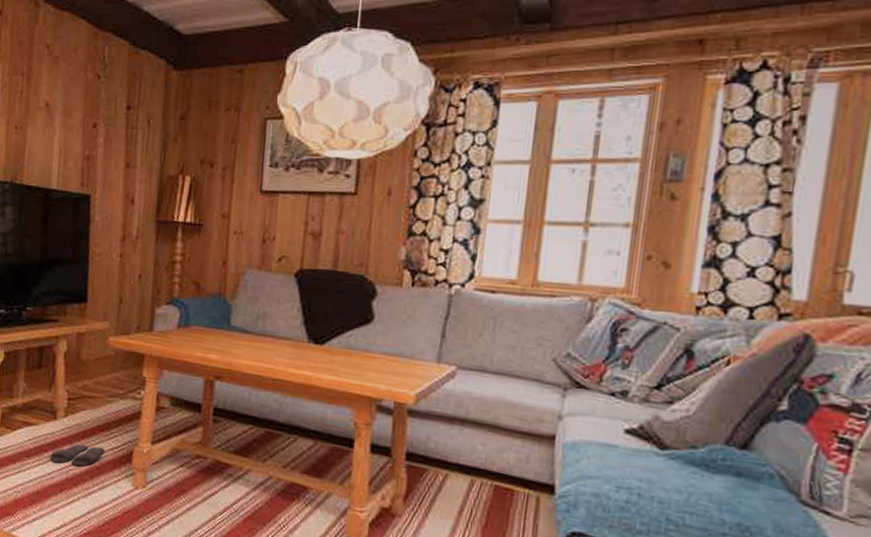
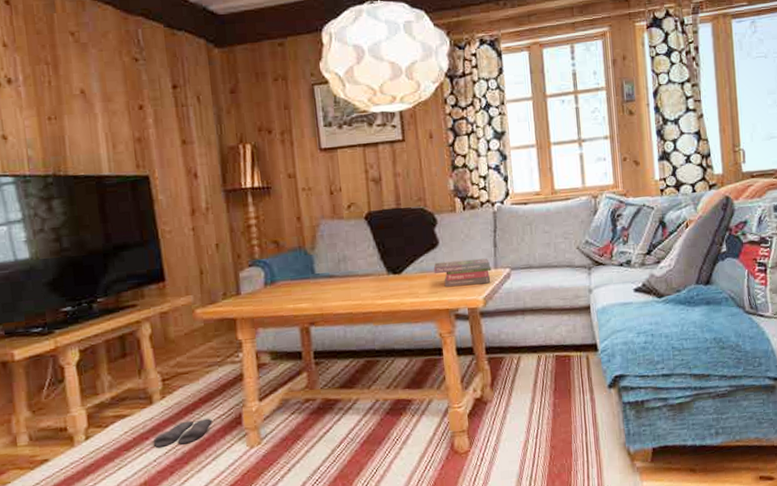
books: none [361,341,433,379] -> present [433,258,491,288]

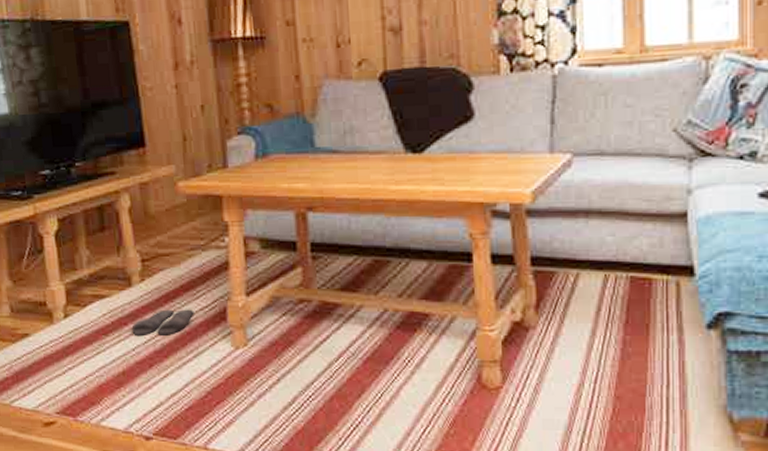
books: present [433,258,491,288] -> none [465,138,545,175]

